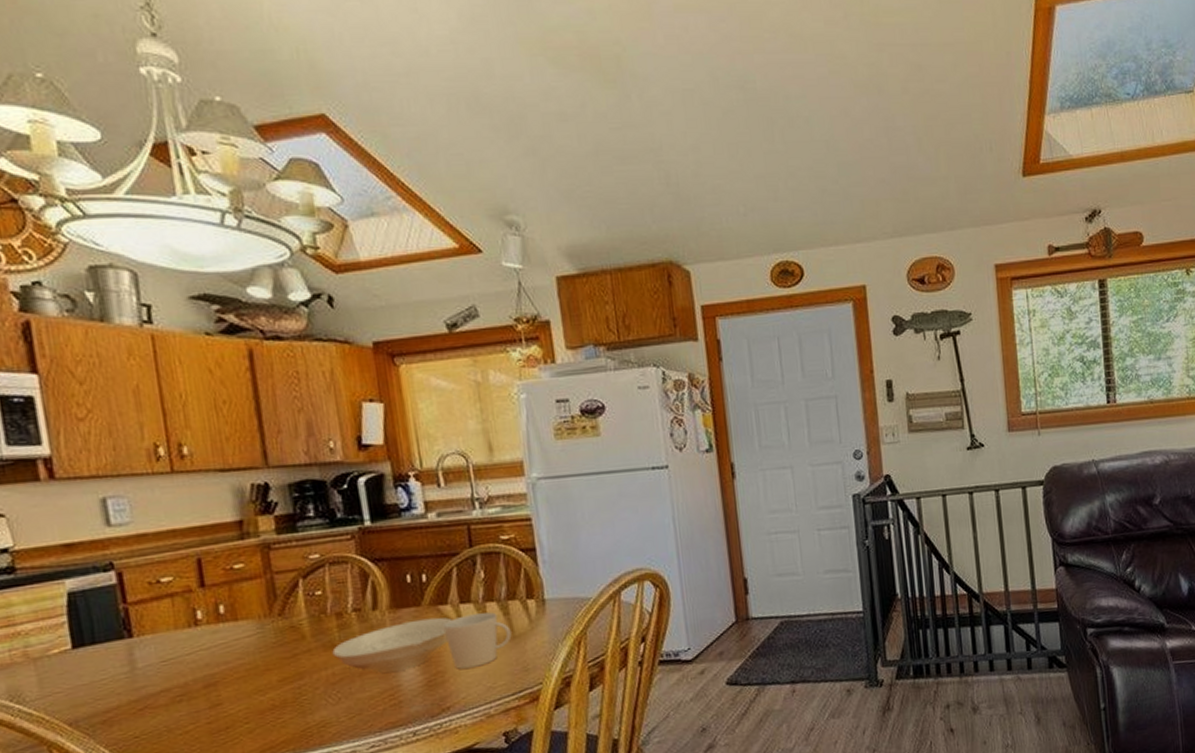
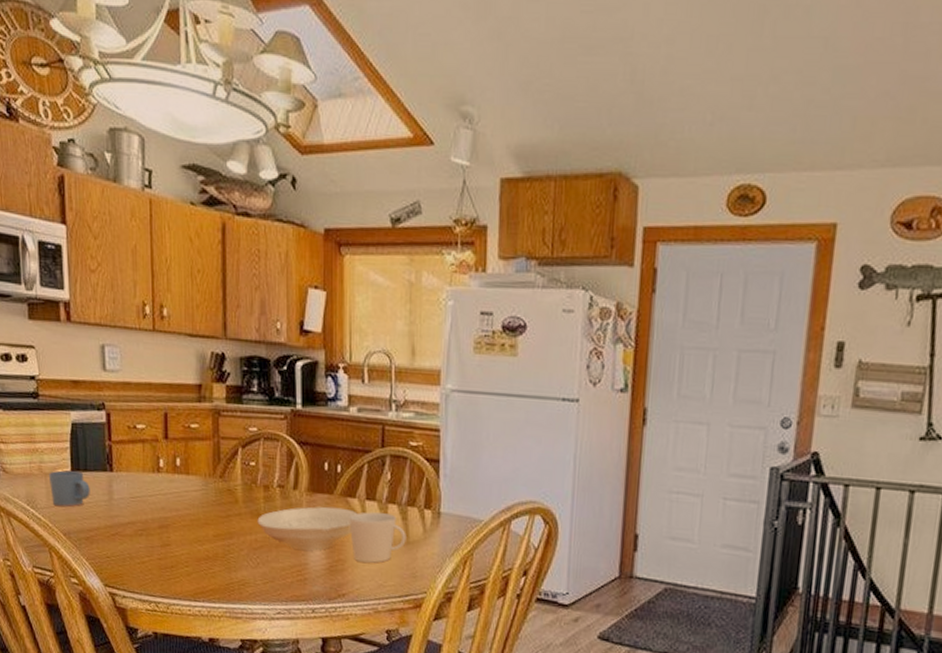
mug: none [38,645,103,695] -> present [48,470,90,508]

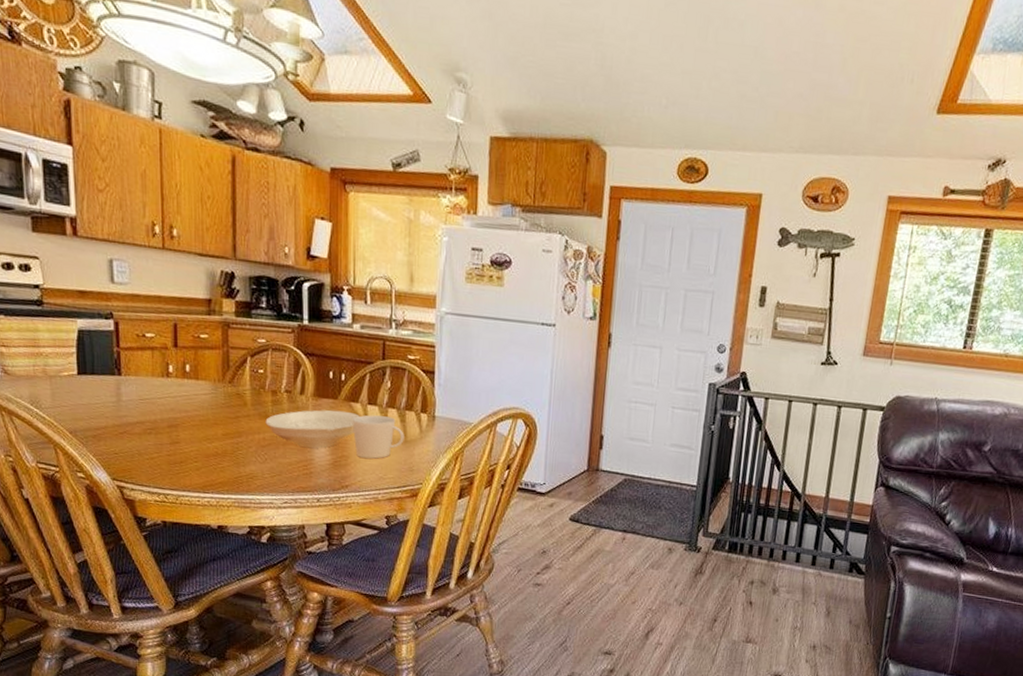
mug: present [48,470,90,508] -> none [53,373,98,408]

